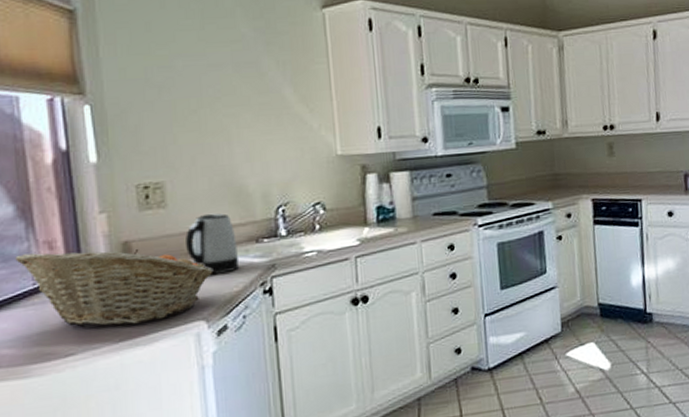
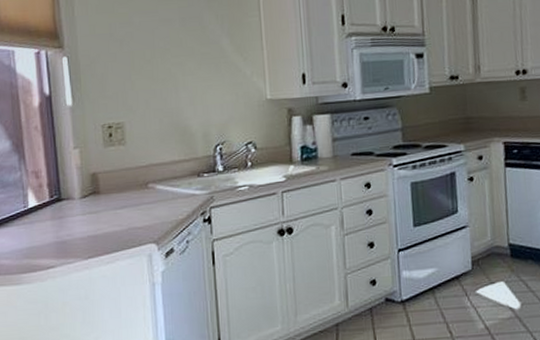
fruit basket: present [15,249,213,327] -> none [11,180,163,245]
kettle: present [186,213,240,275] -> none [141,150,184,204]

